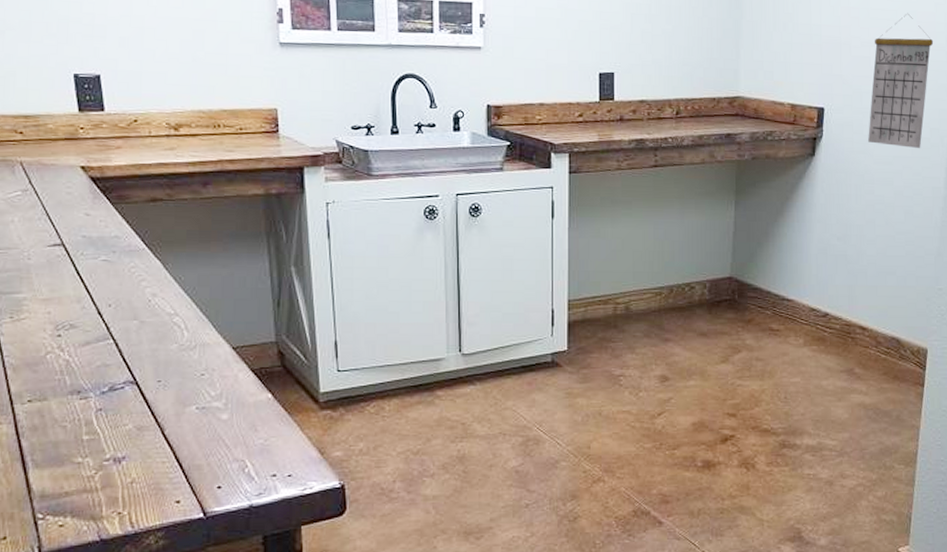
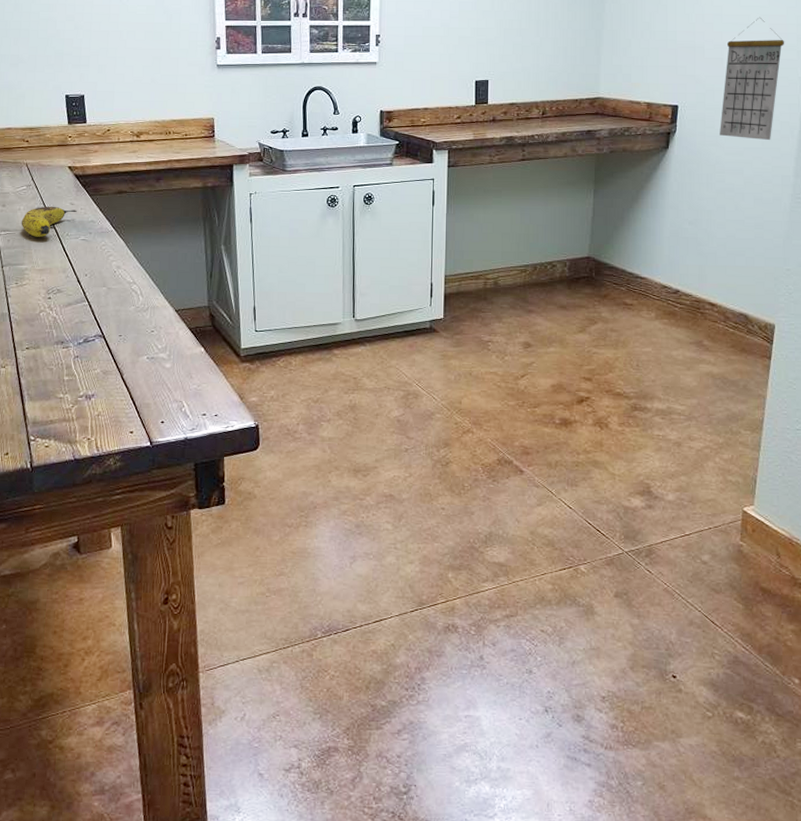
fruit: none [15,217,95,257] -> present [21,206,77,237]

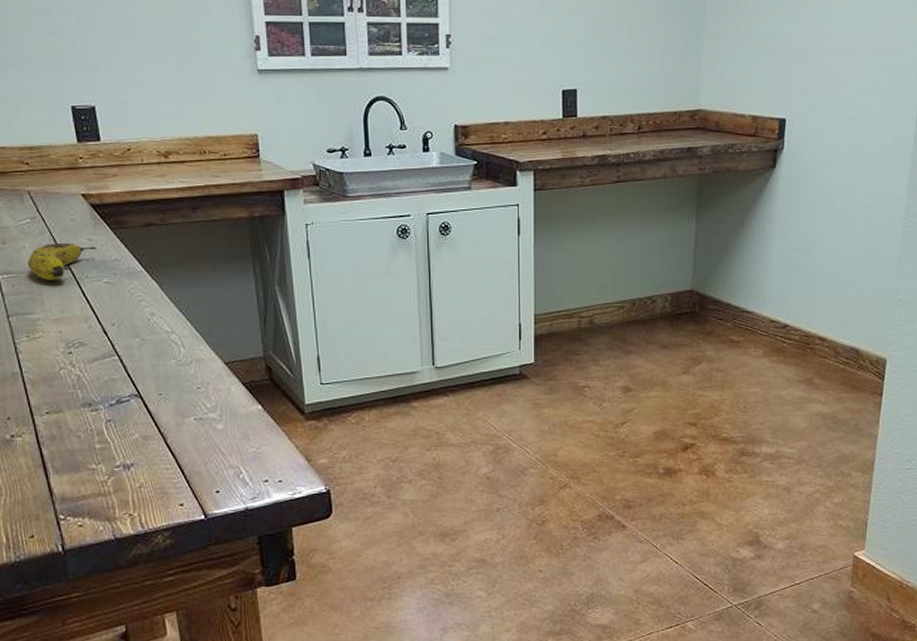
calendar: present [720,17,785,140] -> none [830,18,899,157]

